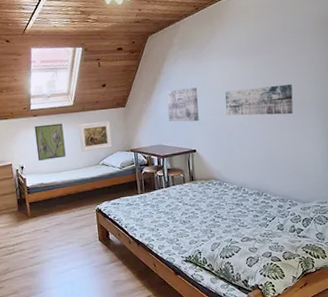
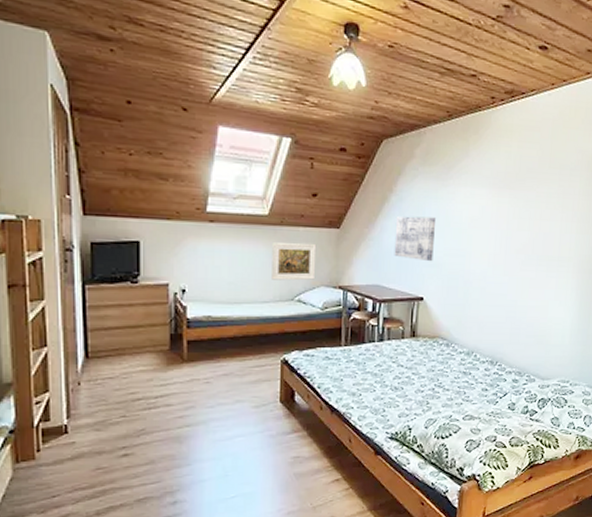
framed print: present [34,123,66,161] -> none [208,235,250,285]
wall art: present [225,84,294,116] -> none [467,228,550,270]

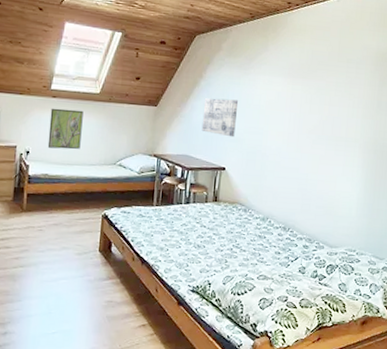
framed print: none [208,235,250,285] -> present [47,108,84,150]
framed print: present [272,242,317,281] -> none [99,116,137,148]

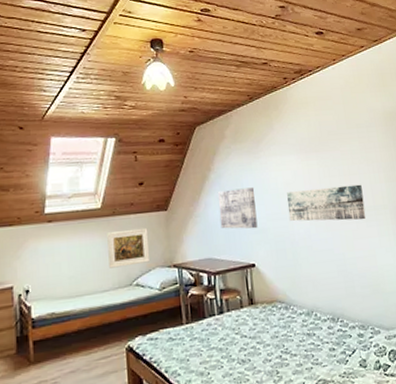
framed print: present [47,108,84,150] -> none [47,231,88,282]
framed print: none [99,116,137,148] -> present [107,227,151,268]
wall art: none [264,110,339,149] -> present [287,184,366,222]

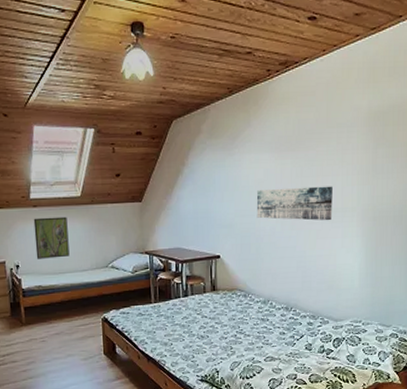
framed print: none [47,231,88,282] -> present [33,216,70,259]
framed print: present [107,227,151,268] -> none [86,216,125,251]
wall art: present [217,187,258,229] -> none [190,184,226,224]

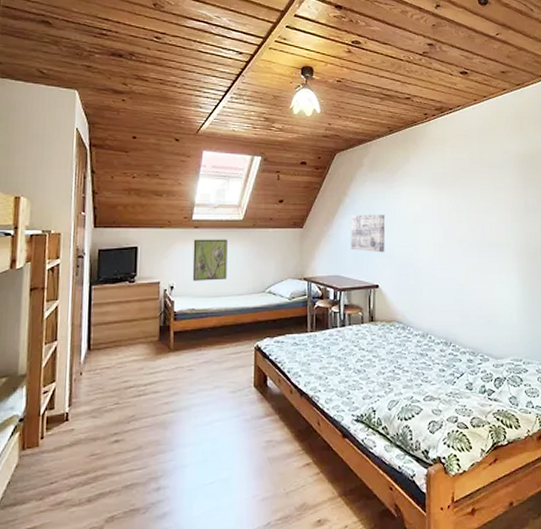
wall art: none [190,184,226,224] -> present [350,214,386,253]
wall art: present [256,186,333,221] -> none [415,221,489,255]

